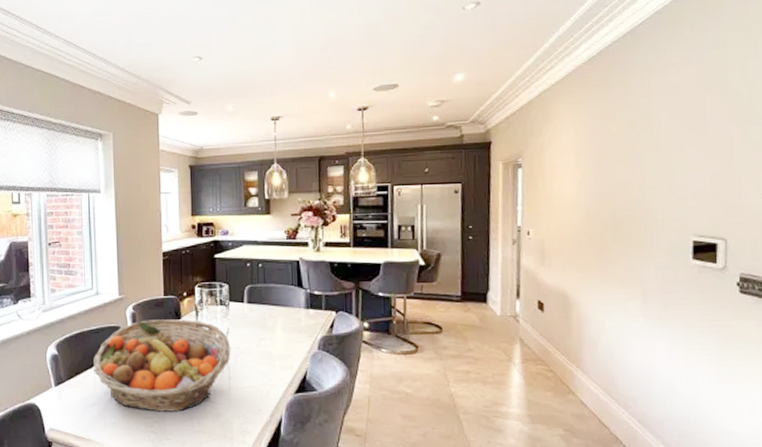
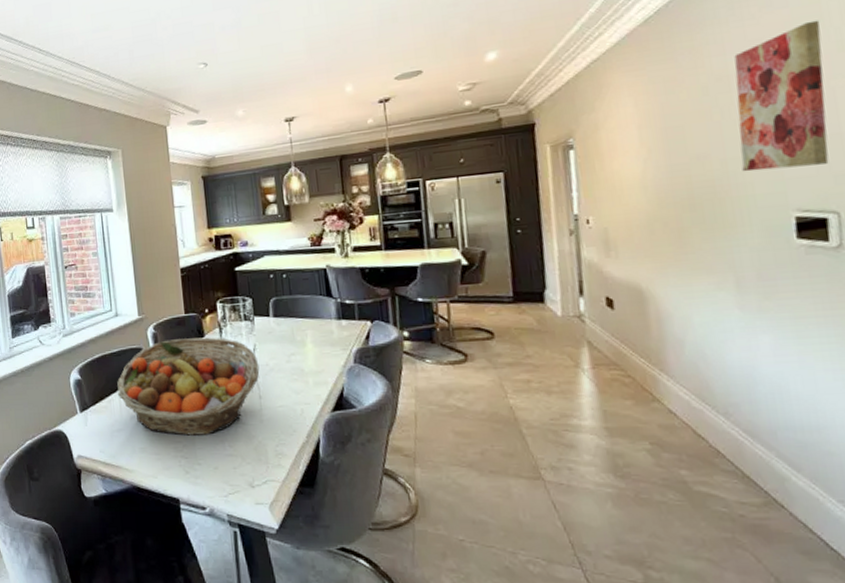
wall art: none [655,74,726,199] -> present [734,20,829,172]

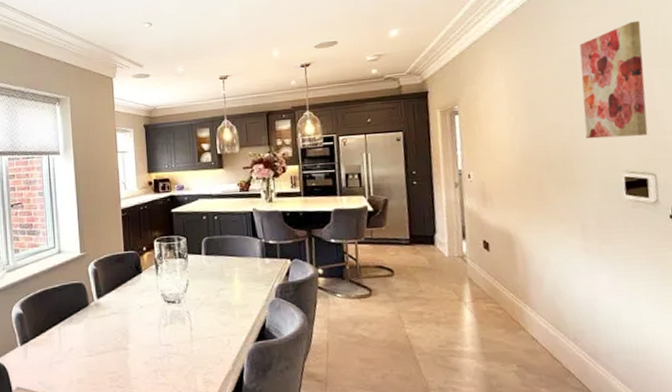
fruit basket: present [117,337,260,436] -> none [58,273,192,366]

